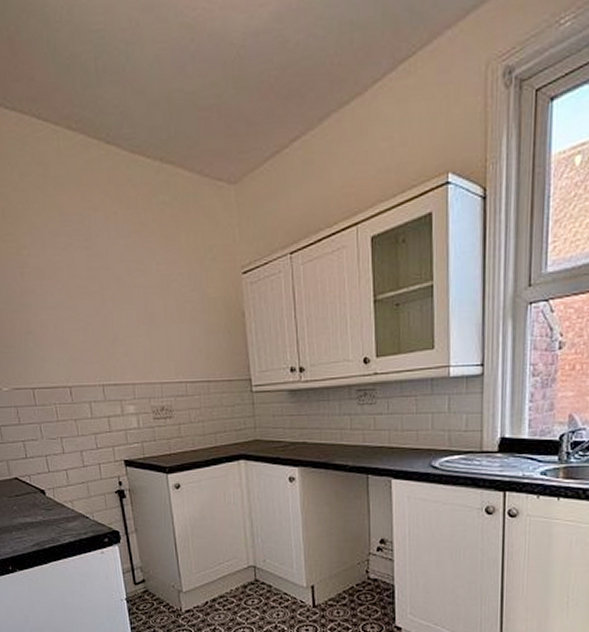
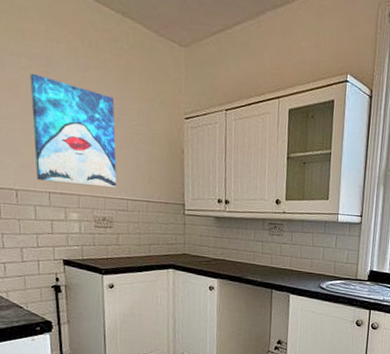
wall art: none [71,251,173,374] -> present [30,73,117,188]

